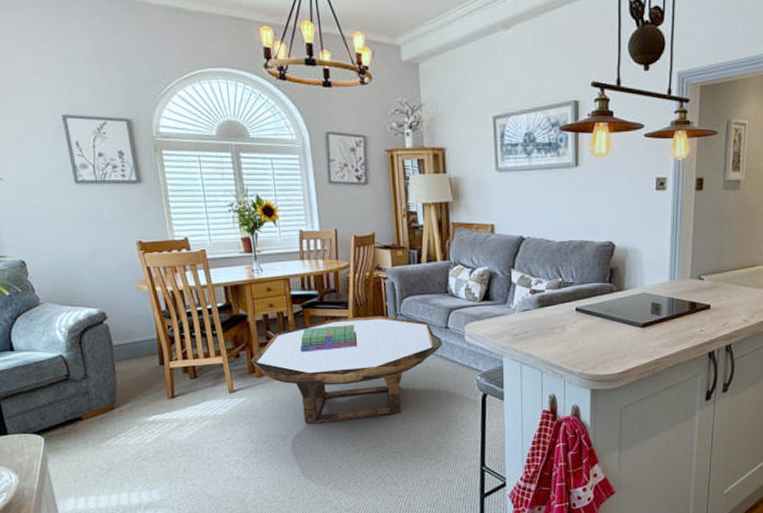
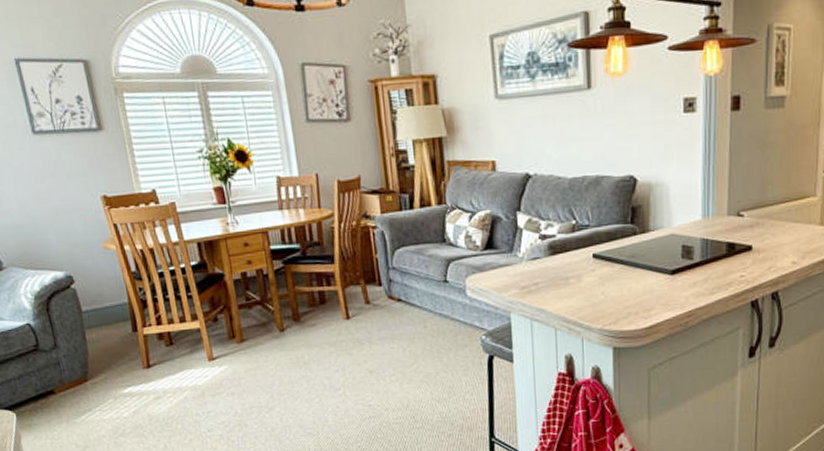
coffee table: present [251,316,442,423] -> none [230,270,441,393]
stack of books: present [299,324,358,353] -> none [282,280,347,314]

